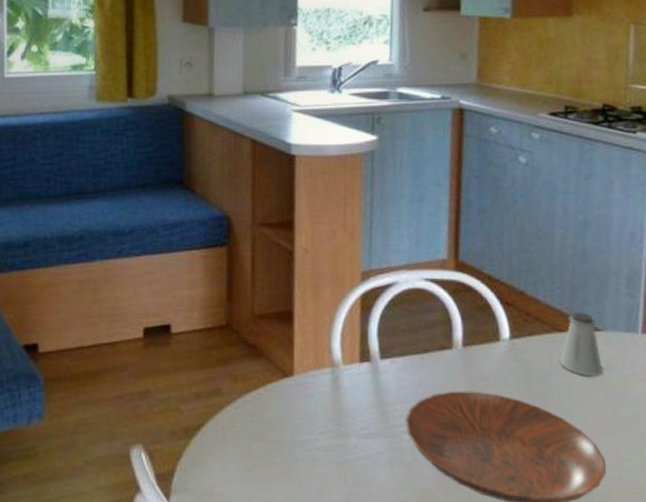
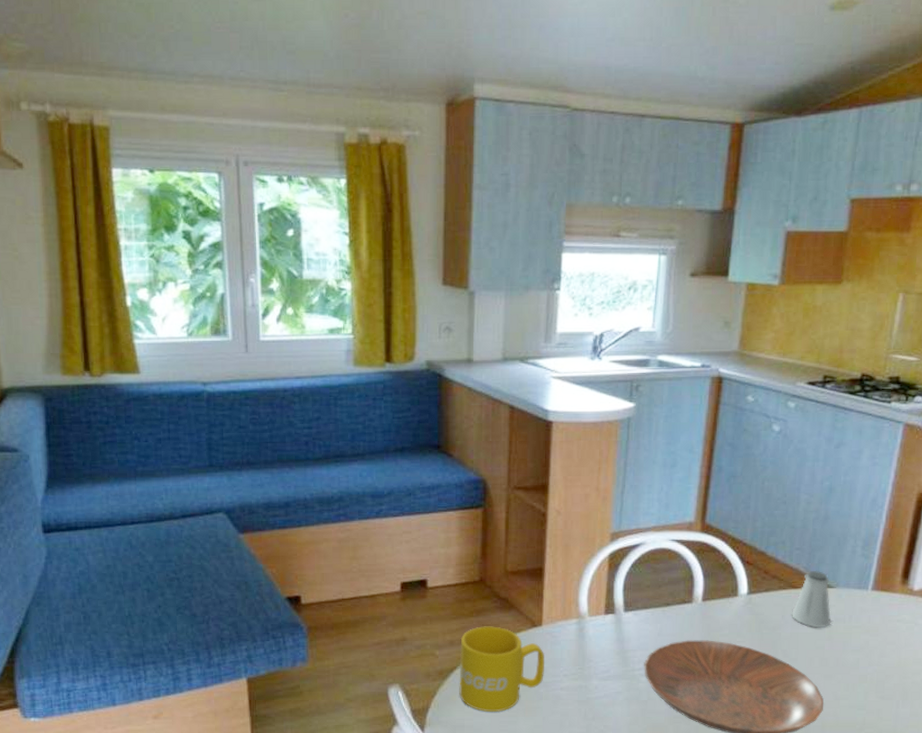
mug: none [206,376,299,477] -> present [459,626,545,713]

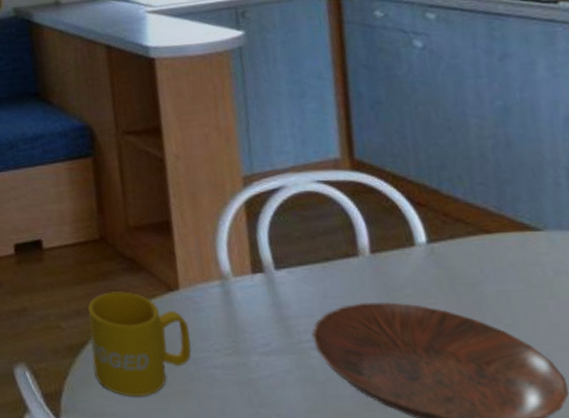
saltshaker: present [791,570,831,628] -> none [491,209,549,283]

